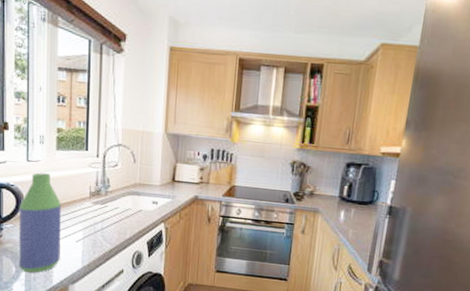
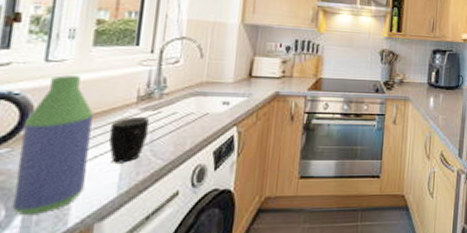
mug: none [73,208,100,244] -> present [108,116,150,163]

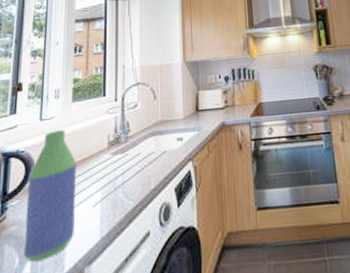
mug: present [108,116,150,163] -> none [89,160,120,207]

